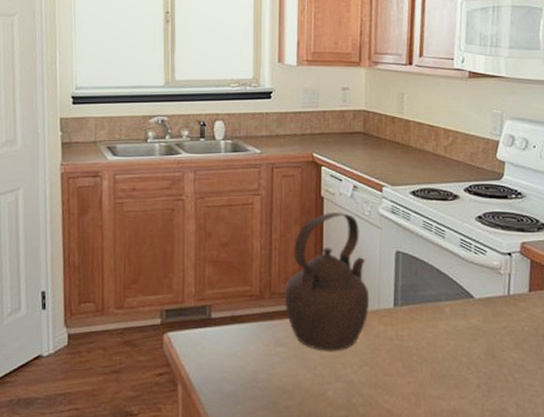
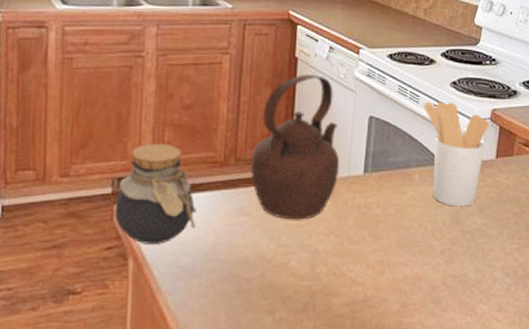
jar: none [163,278,238,372] -> present [114,143,198,244]
utensil holder: none [450,236,520,341] -> present [423,101,490,207]

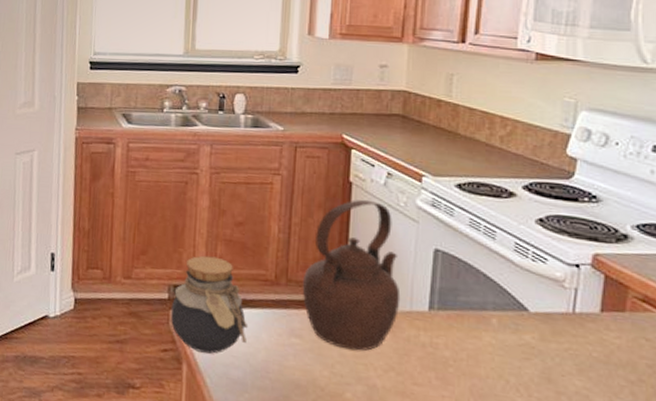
utensil holder: present [423,101,490,207] -> none [501,238,591,364]

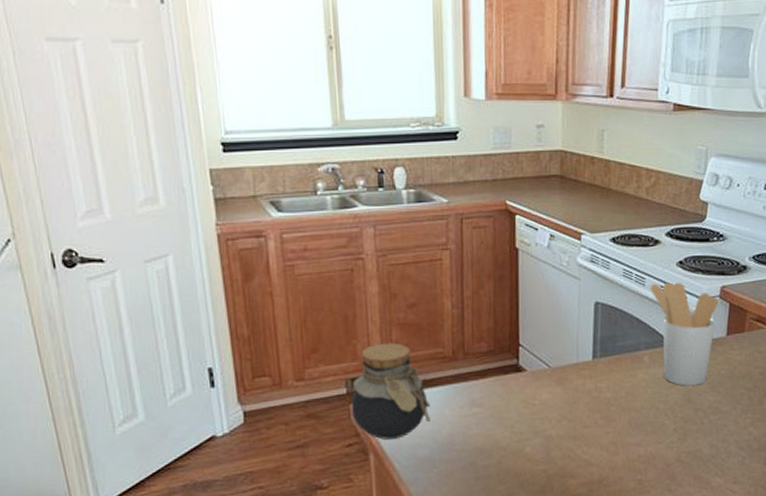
teapot: present [302,200,401,351] -> none [479,264,568,409]
utensil holder: none [501,238,591,364] -> present [650,282,720,386]

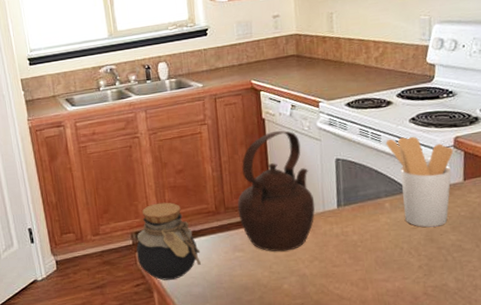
teapot: none [479,264,568,409] -> present [237,130,315,252]

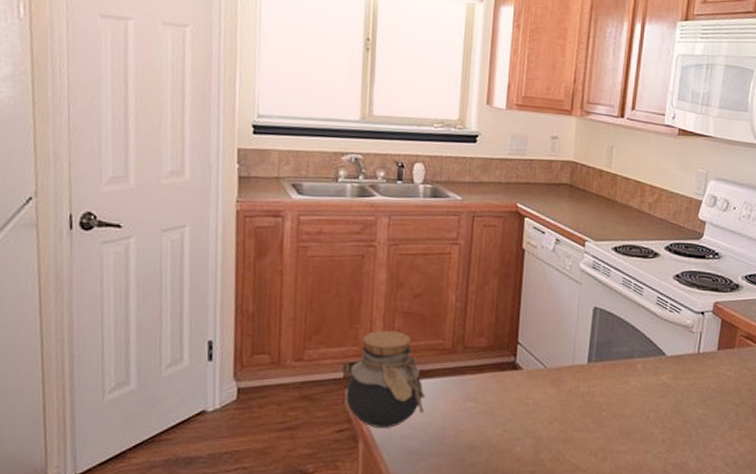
teapot: present [237,130,315,252] -> none [477,266,565,407]
utensil holder: present [386,136,454,228] -> none [647,293,712,397]

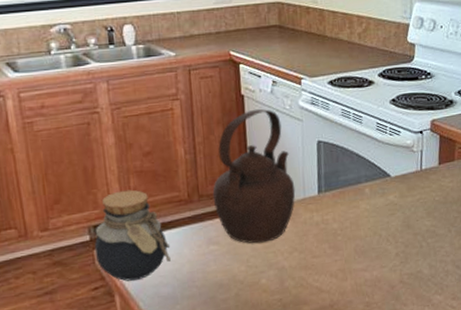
teapot: none [477,266,565,407] -> present [212,109,296,244]

